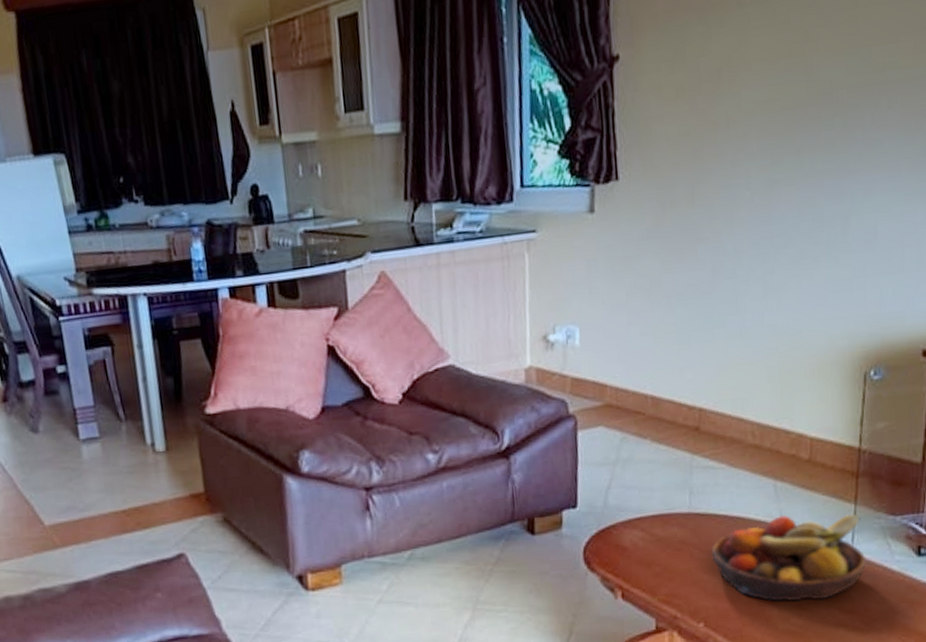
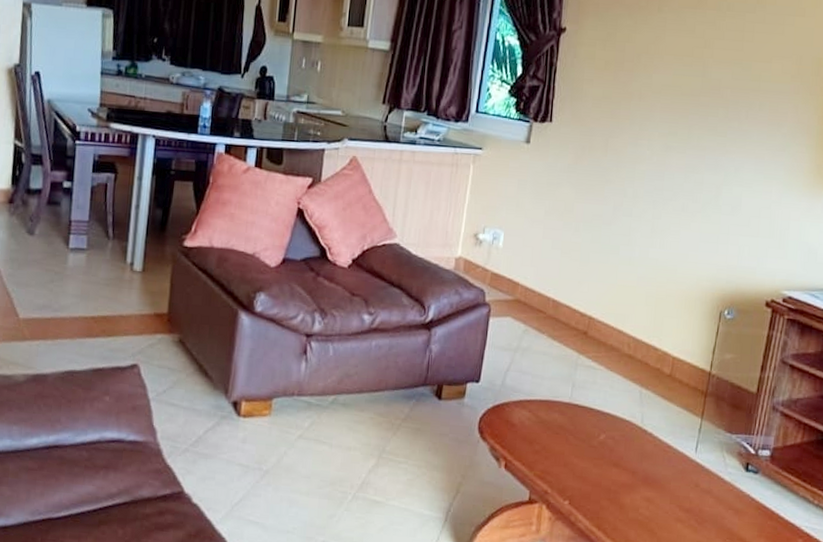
fruit bowl: present [711,513,866,602] -> none [583,418,705,497]

